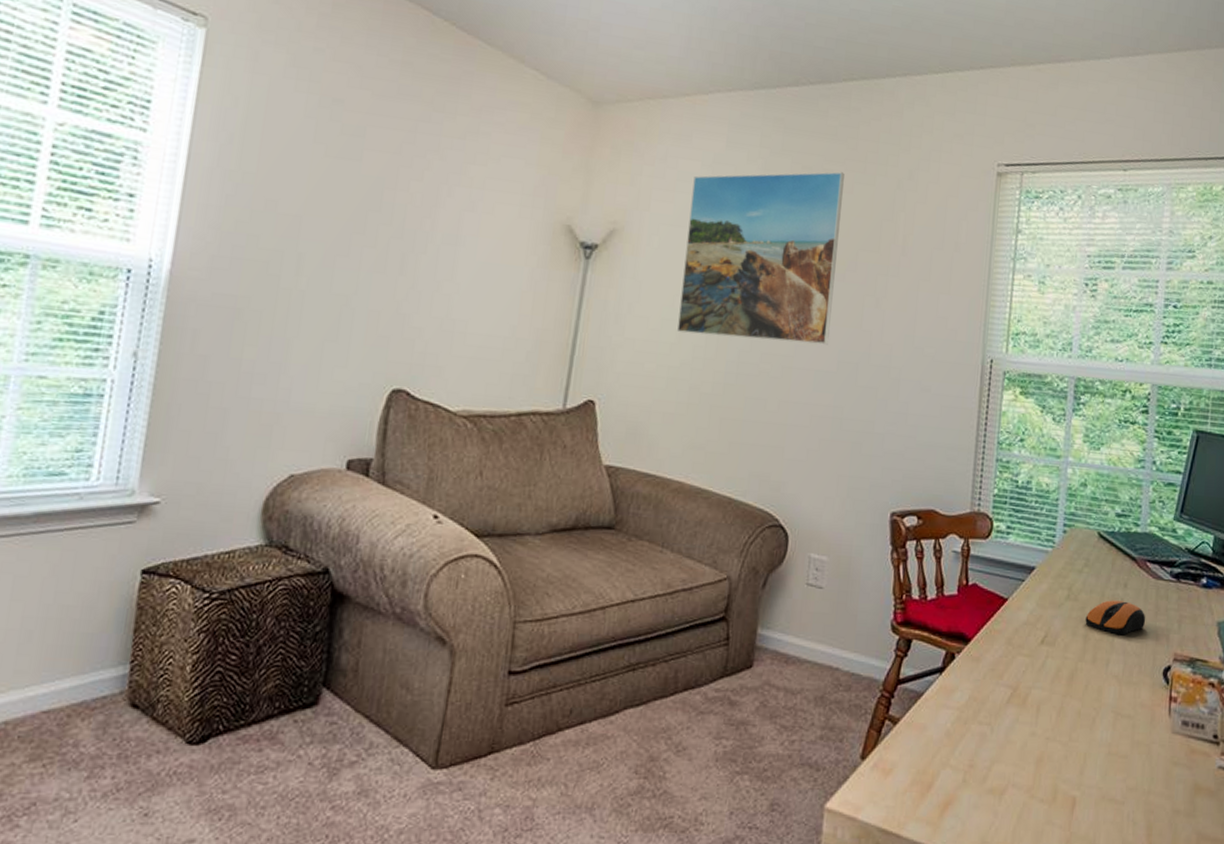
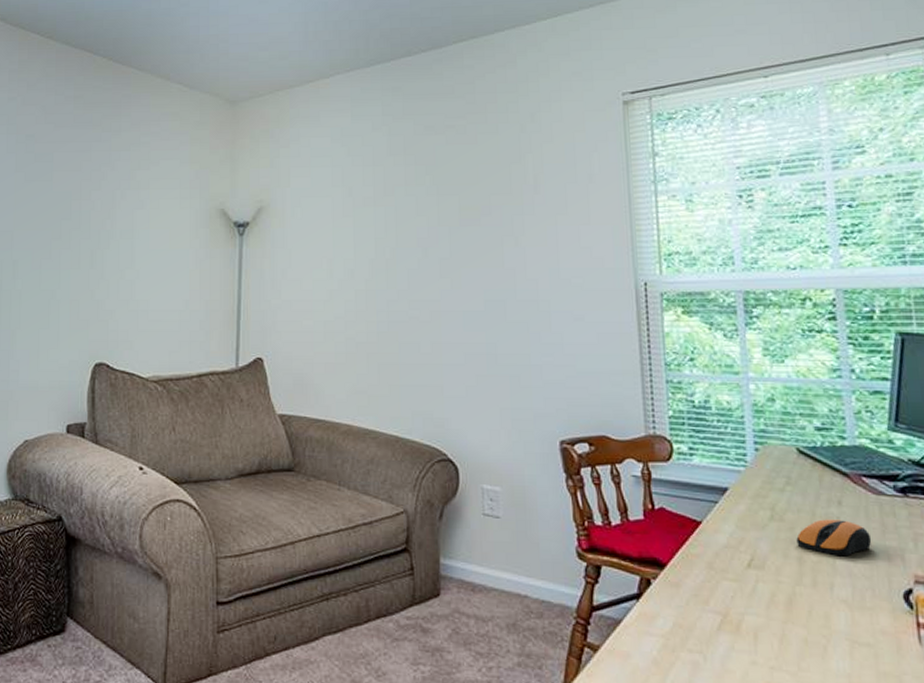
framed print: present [677,171,844,345] -> none [326,126,472,291]

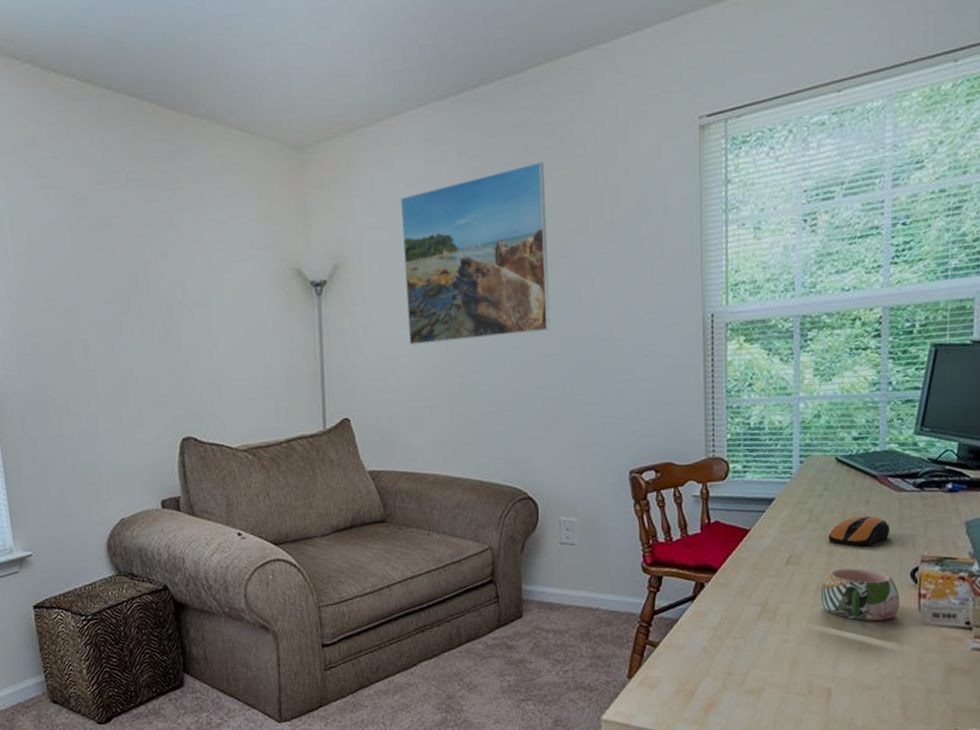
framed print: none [326,126,472,291] -> present [401,161,550,346]
mug: none [792,579,895,651] -> present [820,568,900,621]

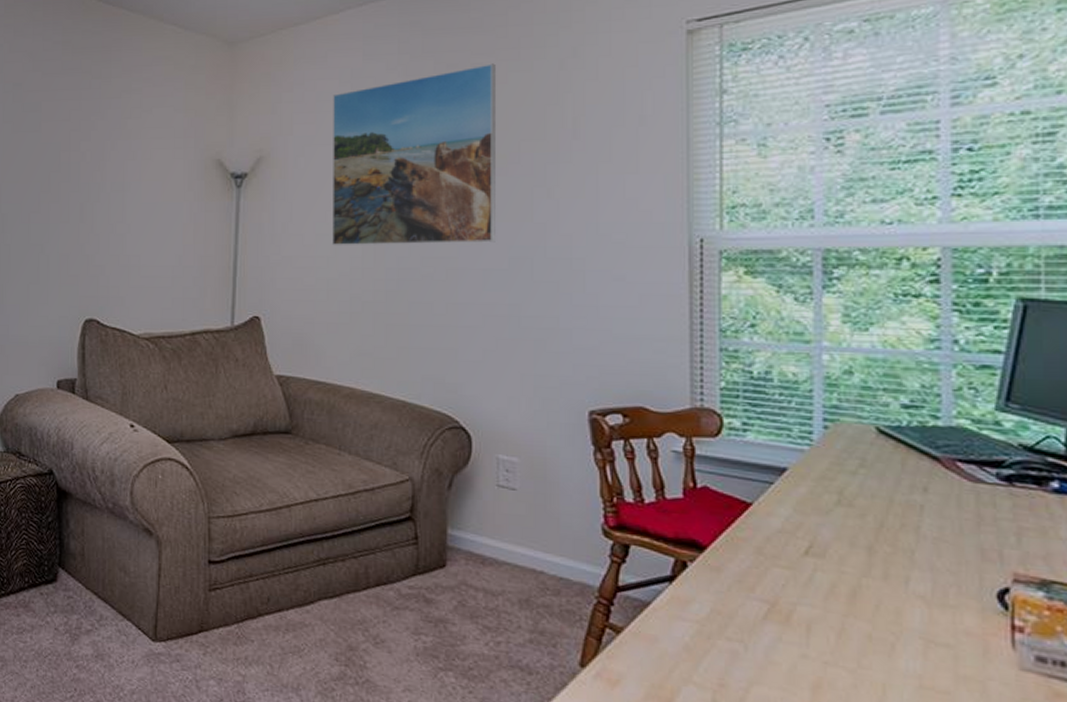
mug: present [820,568,900,621] -> none [857,571,982,654]
computer mouse: present [828,516,890,547] -> none [867,506,963,549]

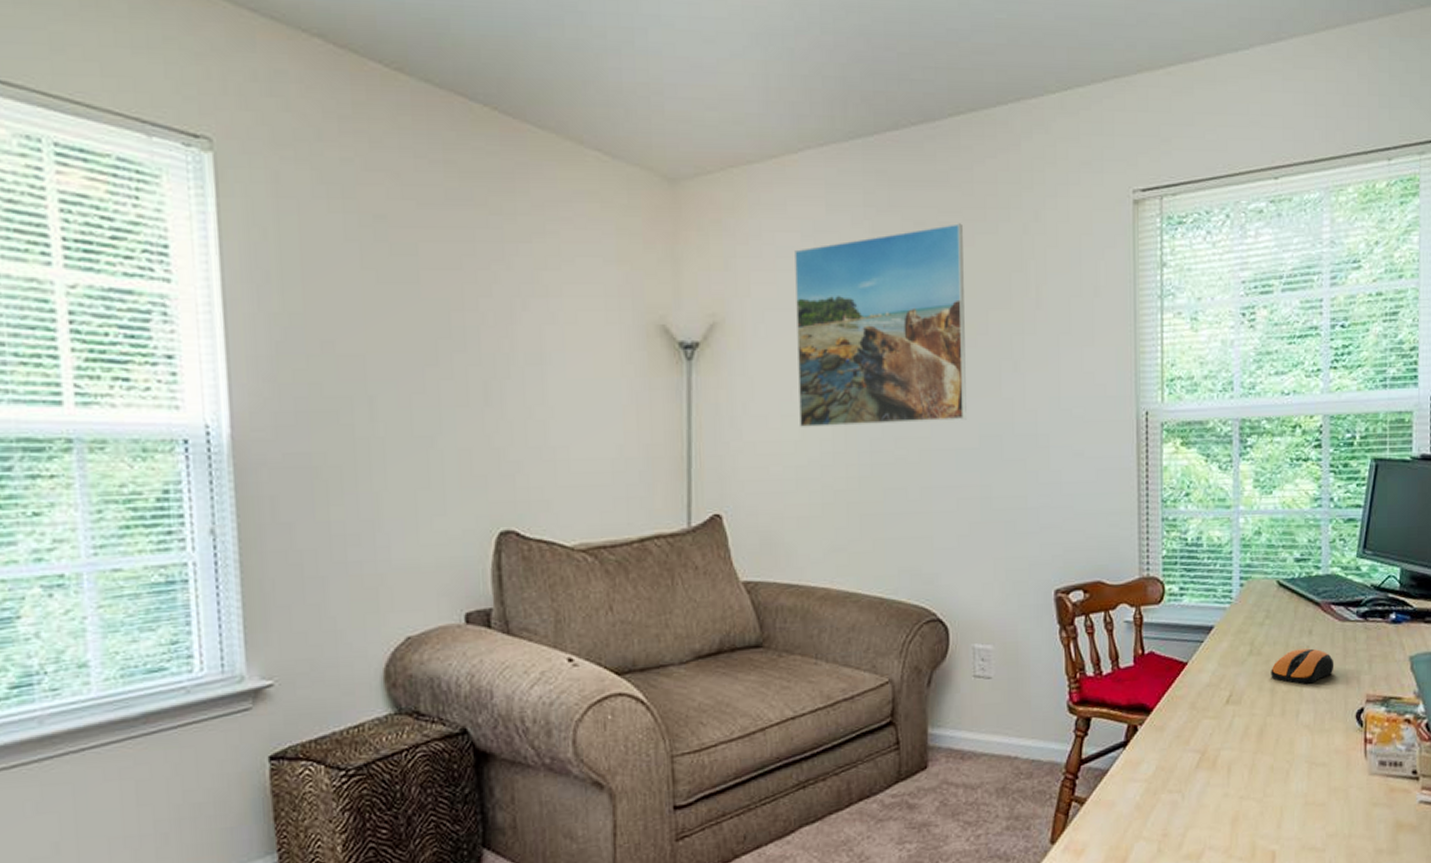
computer mouse: none [867,506,963,549] -> present [1271,648,1335,684]

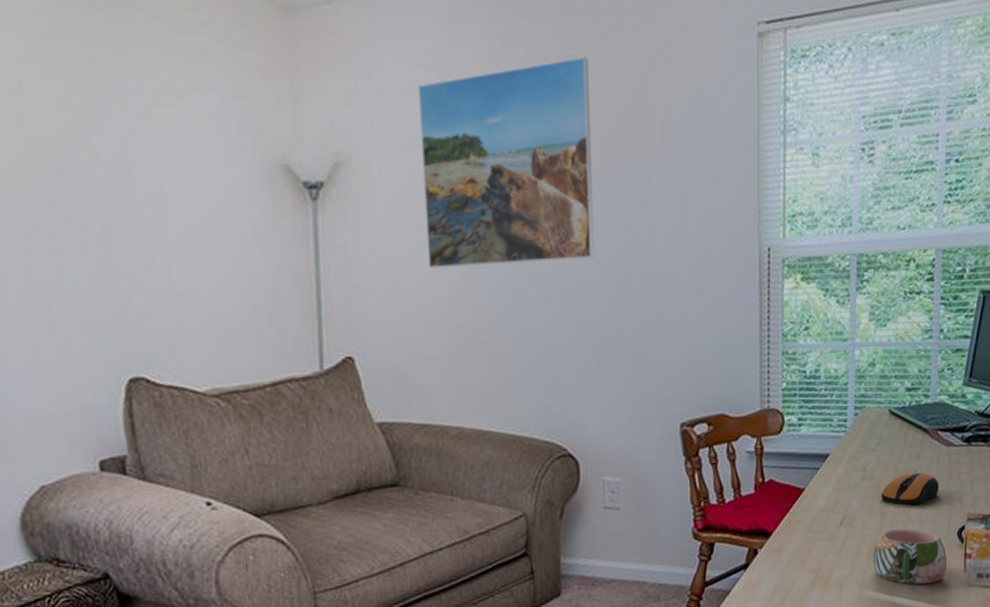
mug: none [1263,708,1346,771] -> present [873,528,948,585]

